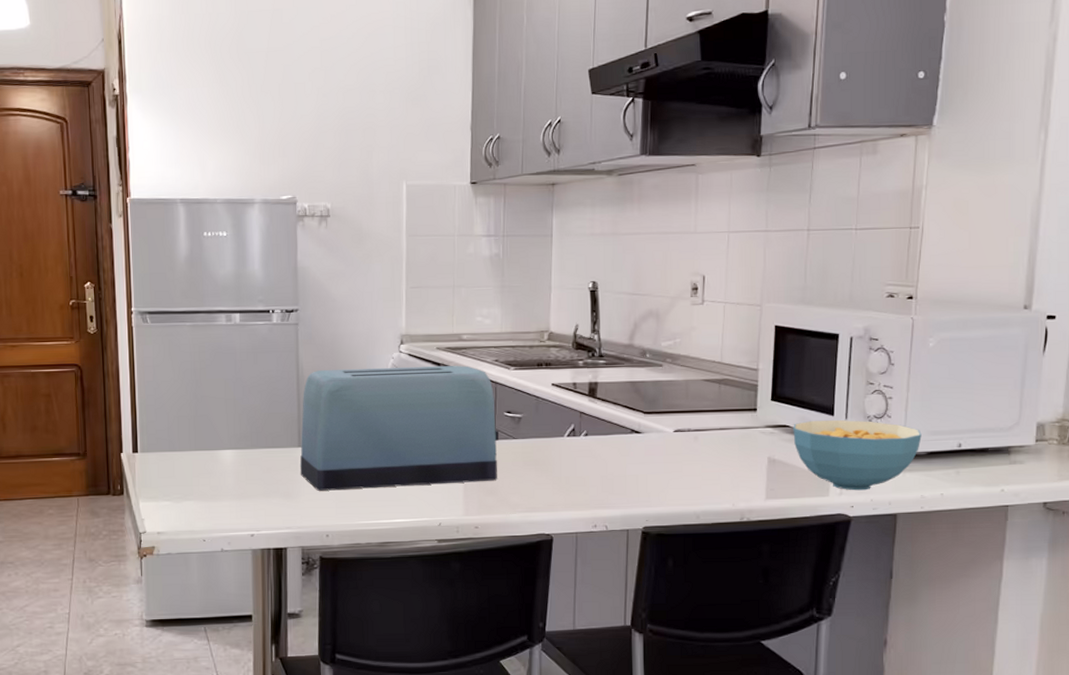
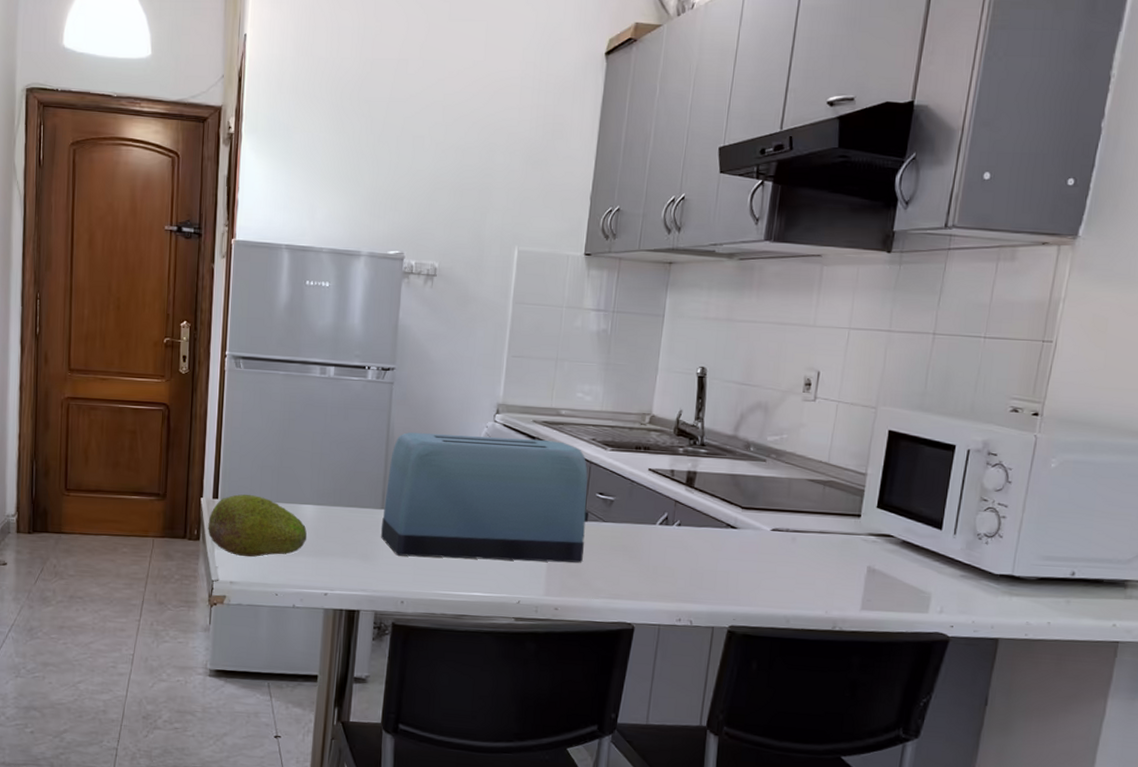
fruit: none [130,446,229,507] -> present [208,494,308,557]
cereal bowl: present [793,419,922,491] -> none [896,532,1034,611]

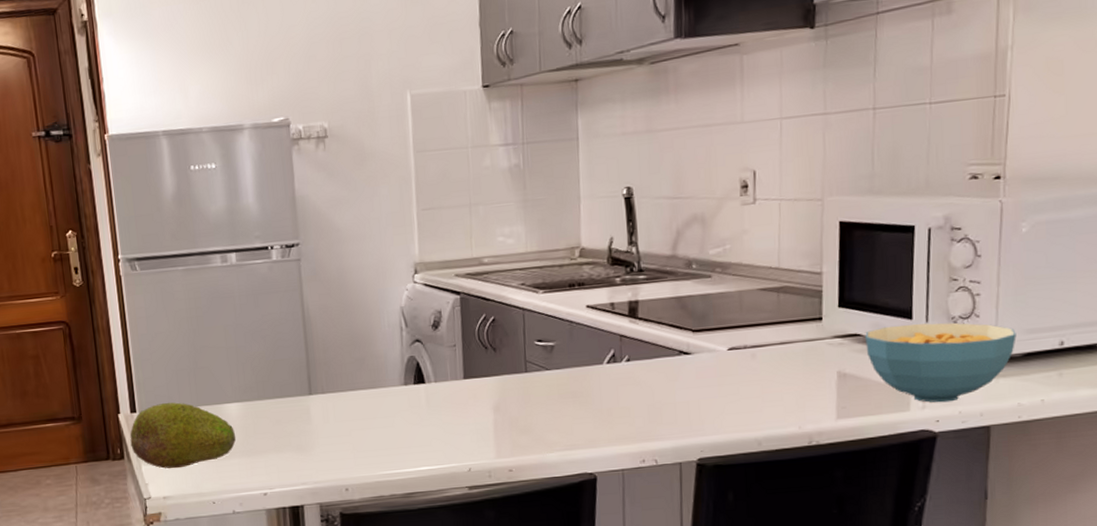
toaster: present [380,432,589,563] -> none [310,292,531,442]
cereal bowl: none [896,532,1034,611] -> present [865,322,1017,403]

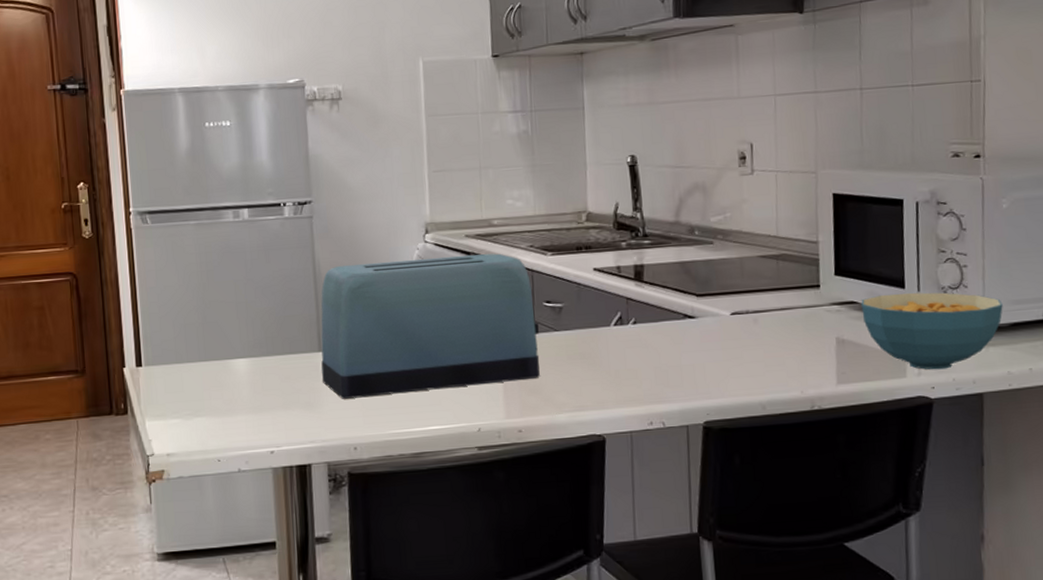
fruit: present [129,402,237,469] -> none [134,357,244,425]
toaster: none [310,292,531,442] -> present [321,253,540,399]

